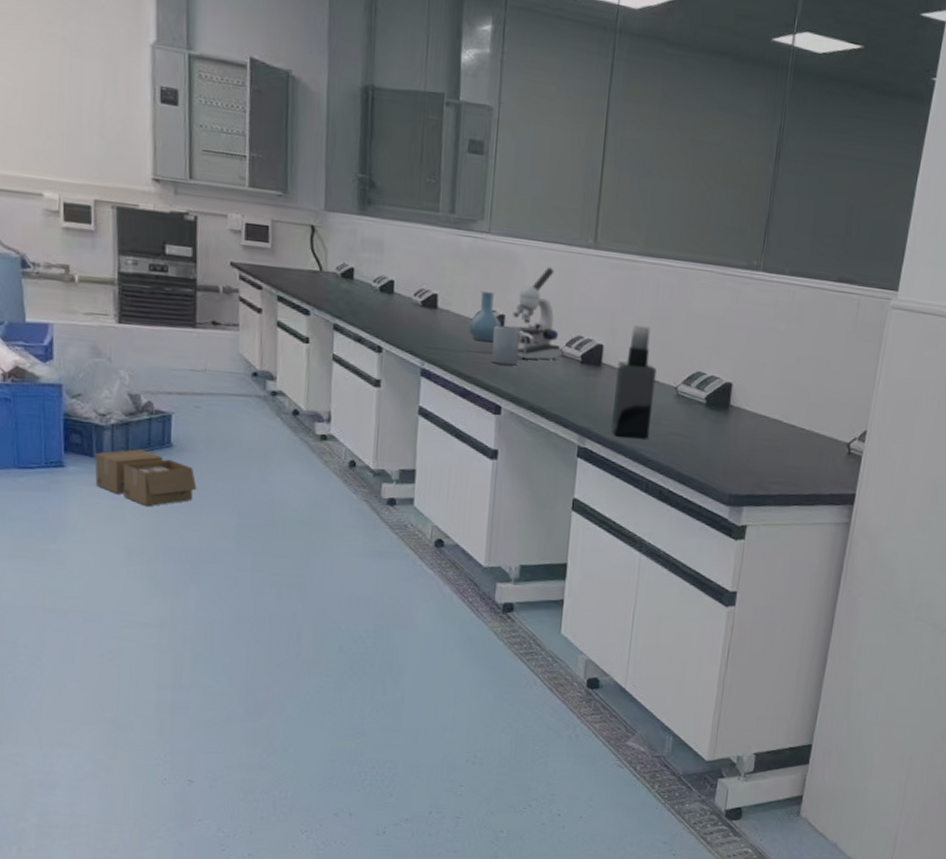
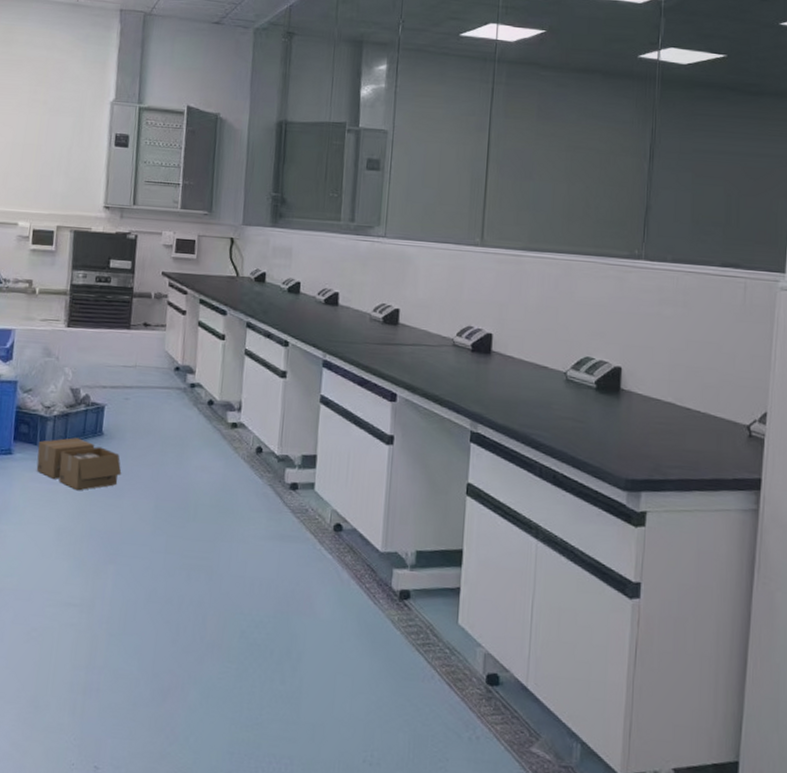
flask: present [469,291,502,343] -> none [366,288,397,335]
mug: present [490,325,527,366] -> none [386,318,420,355]
microscope: present [513,266,560,360] -> none [407,264,451,350]
spray bottle: present [610,325,657,439] -> none [502,314,545,424]

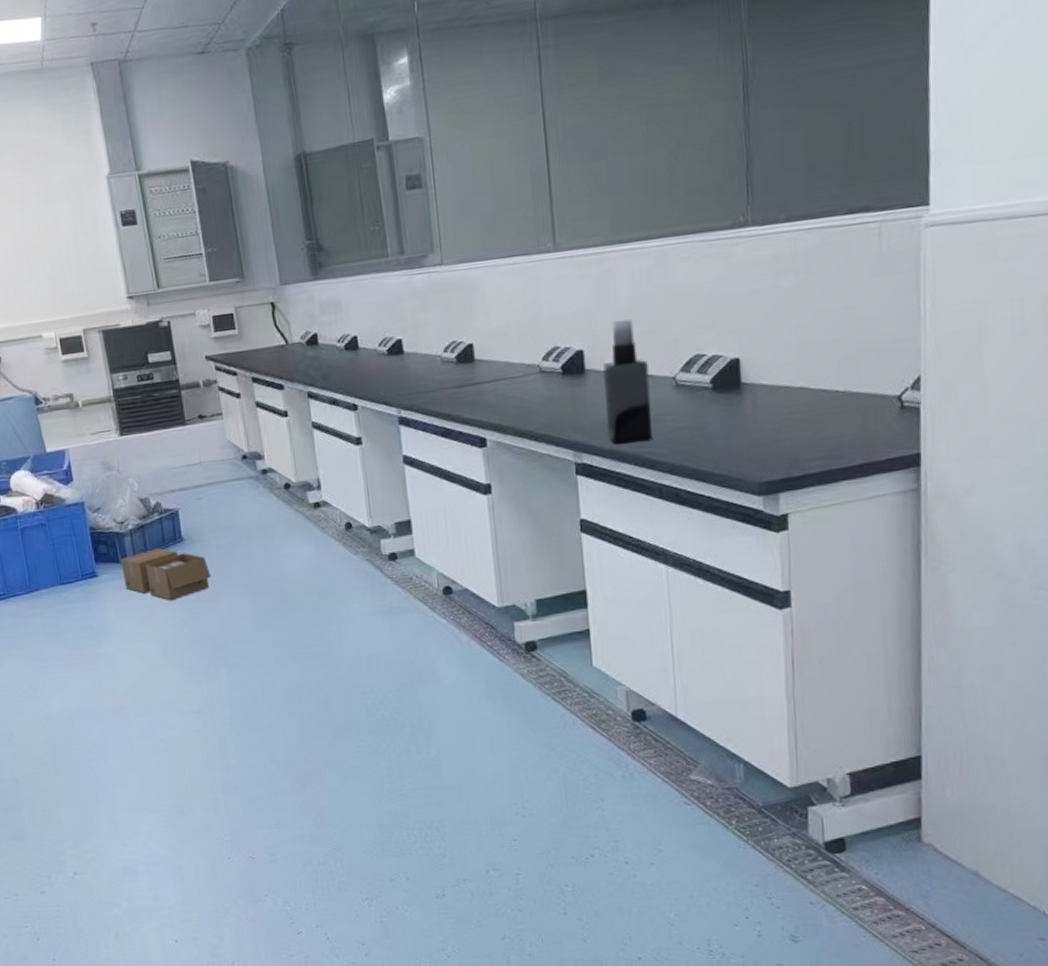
spray bottle: none [502,314,545,424] -> present [603,319,652,444]

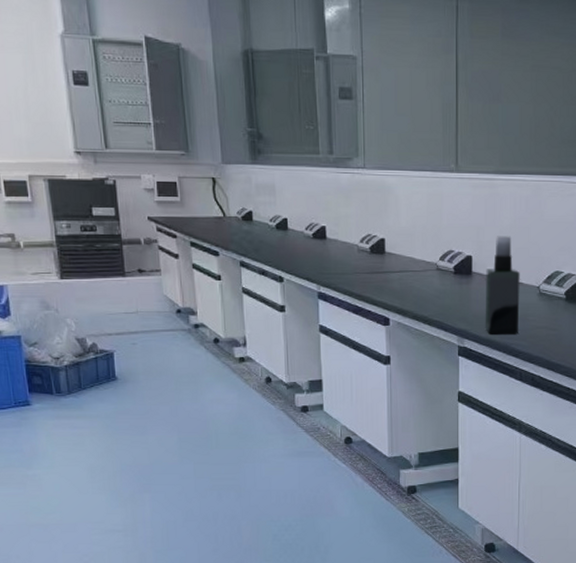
cardboard box: present [120,548,212,601] -> none [54,384,142,432]

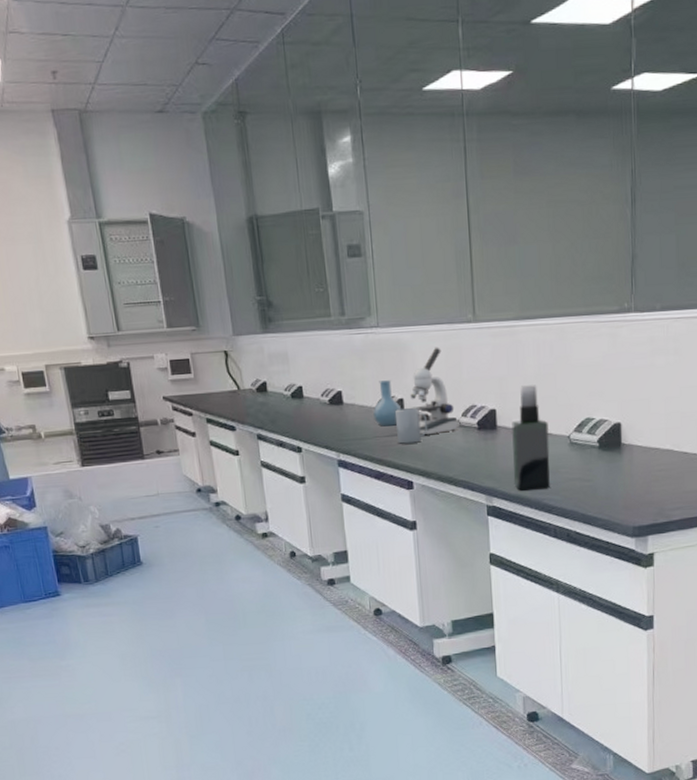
flask: none [355,220,383,264] -> present [373,380,402,427]
mug: none [375,247,406,282] -> present [394,407,427,444]
microscope: none [391,192,434,275] -> present [410,347,457,435]

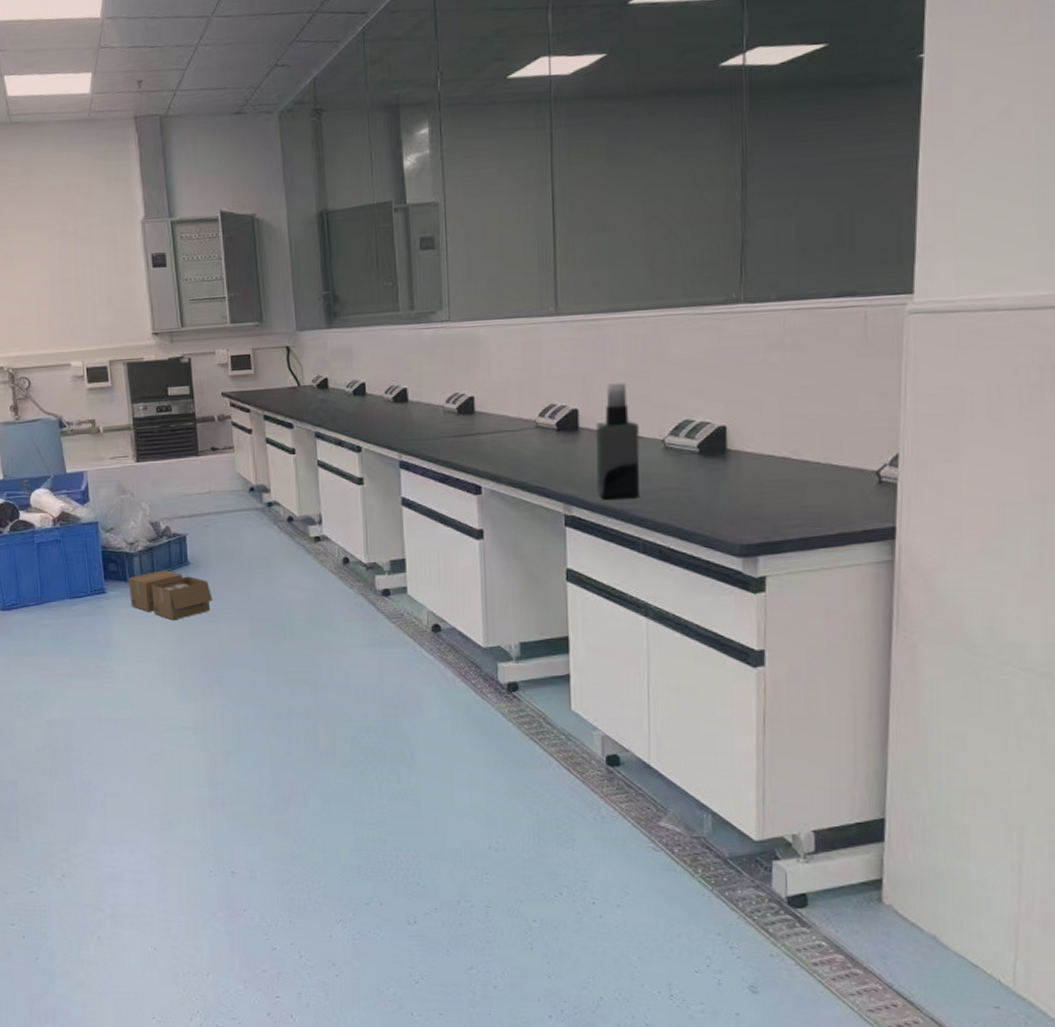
cardboard box: none [82,570,168,619] -> present [128,570,213,621]
flask: present [373,380,402,427] -> none [440,377,472,426]
mug: present [394,407,427,444] -> none [463,406,499,445]
microscope: present [410,347,457,435] -> none [482,342,533,437]

